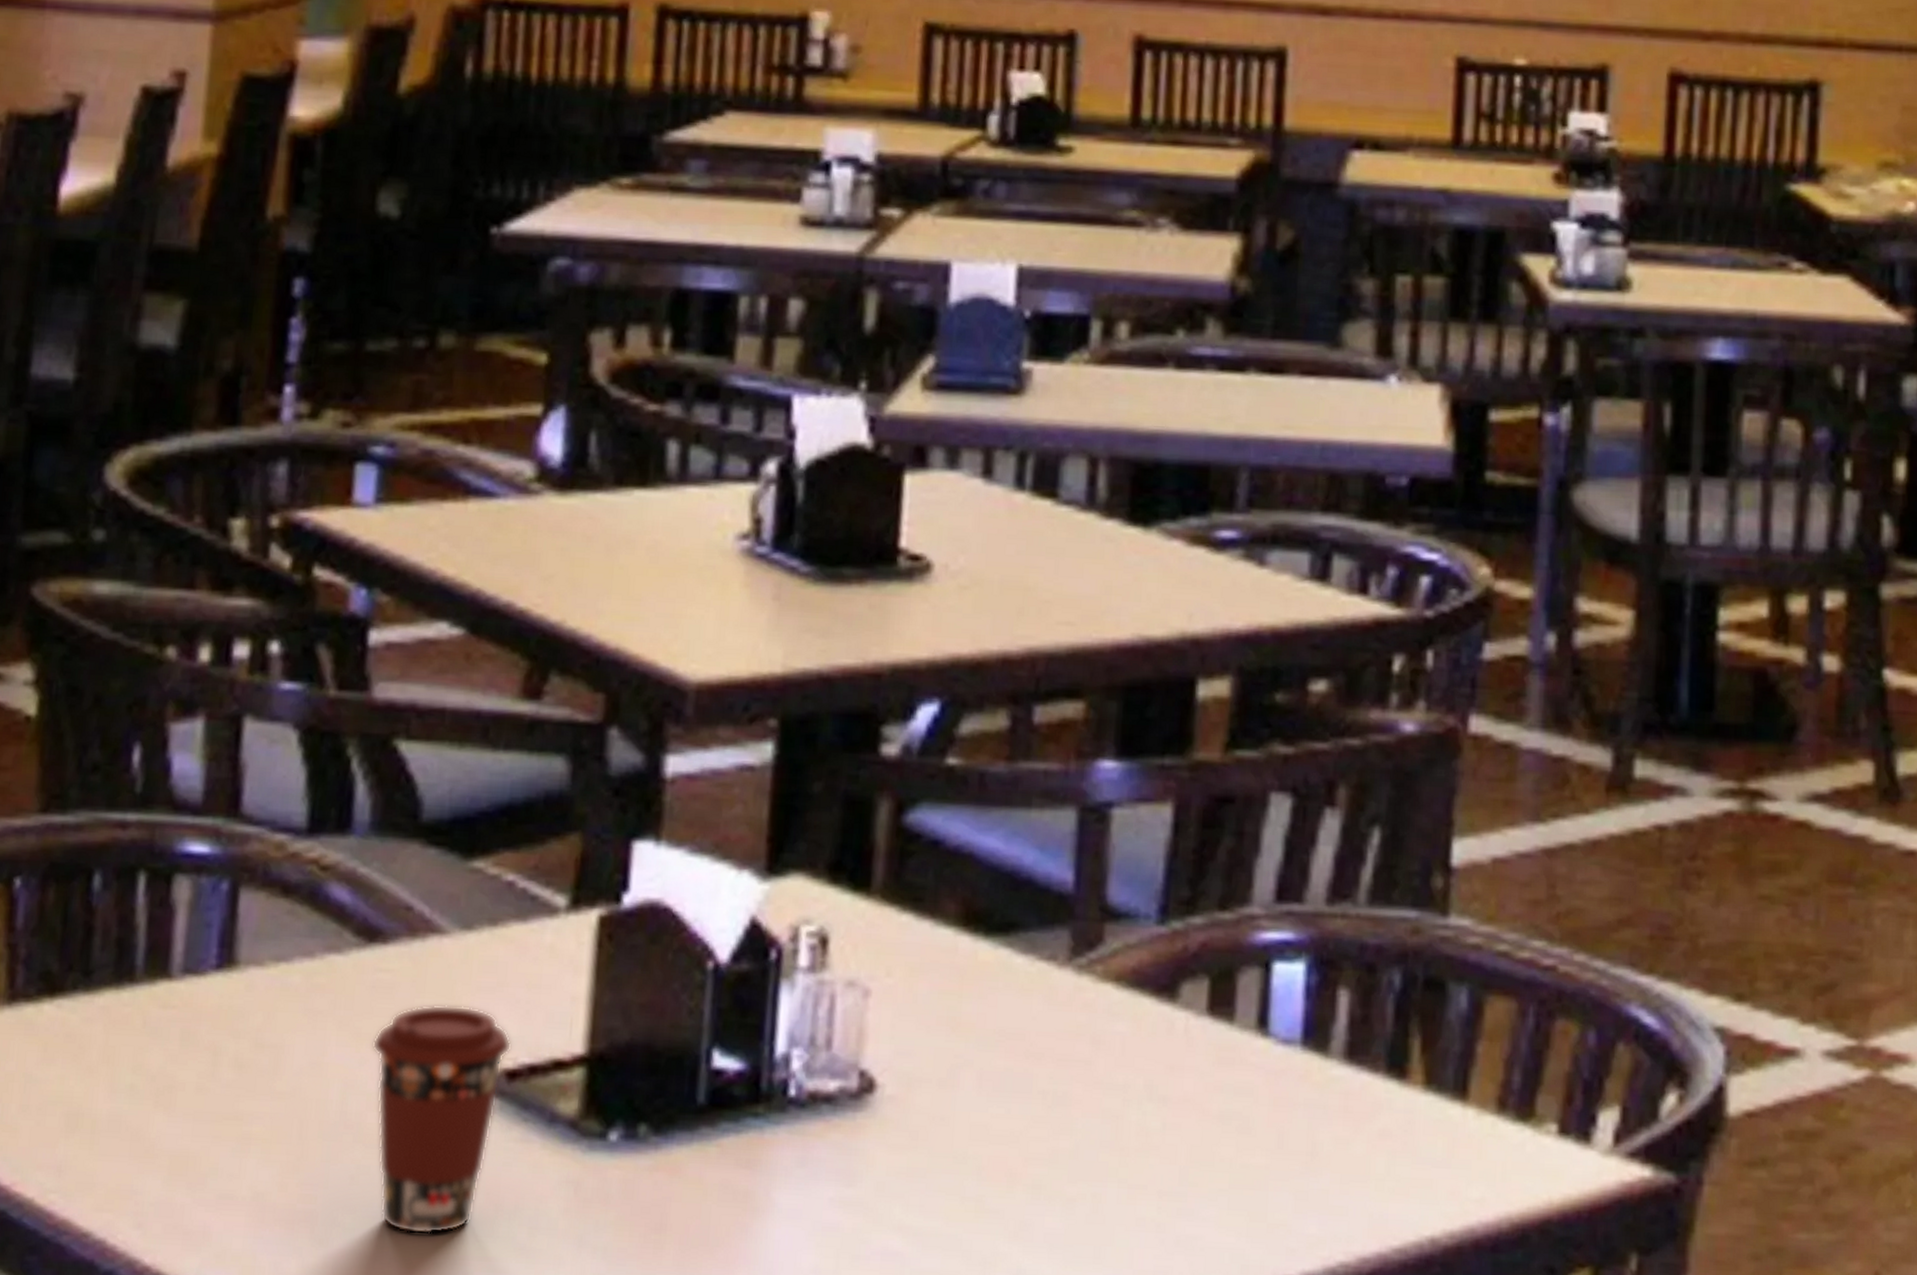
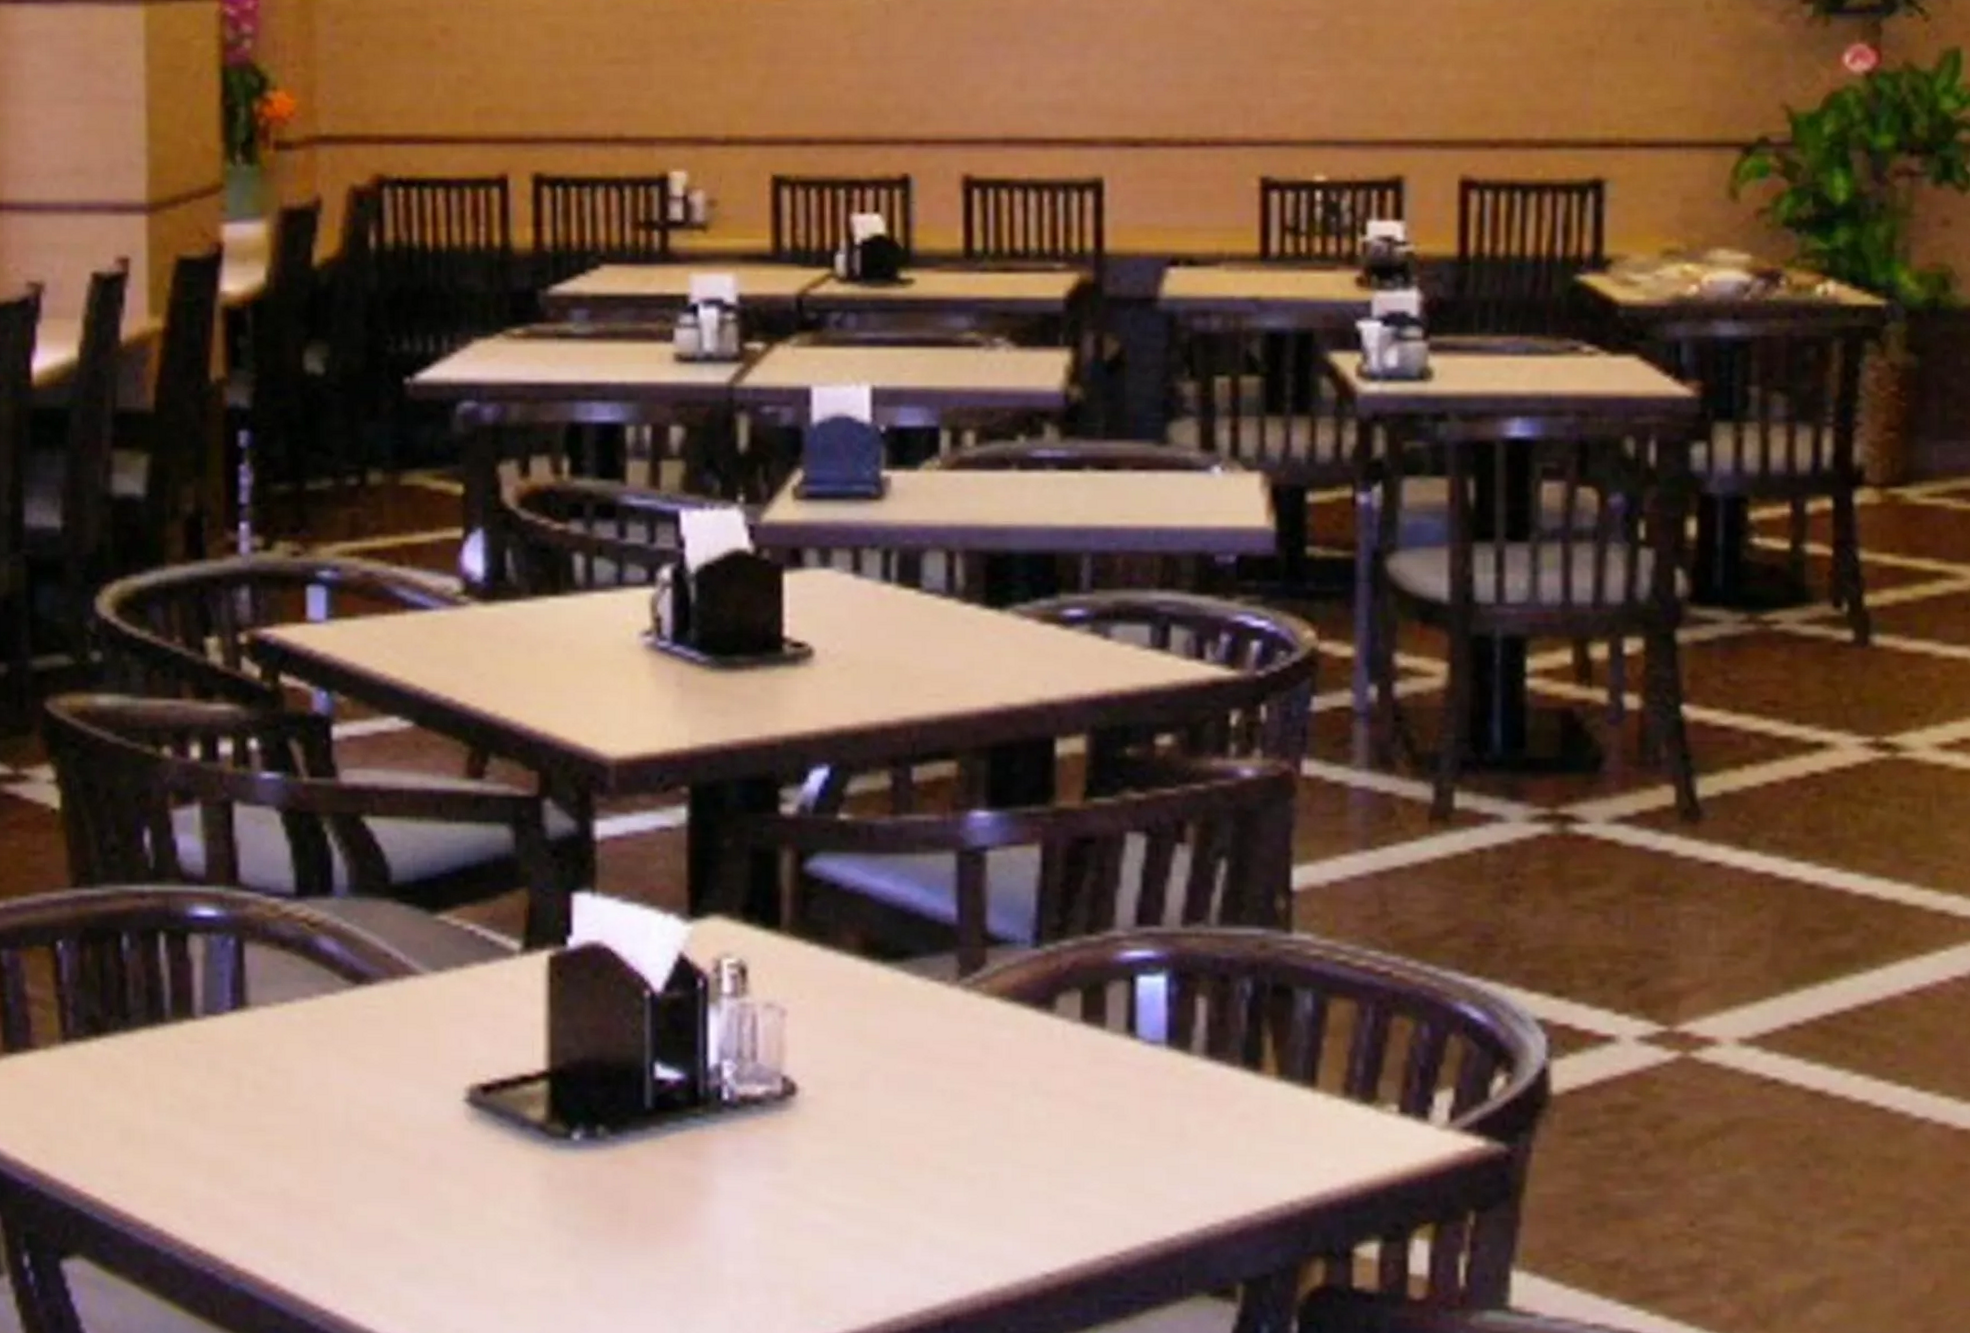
coffee cup: present [372,1004,512,1235] -> none [367,1033,484,1219]

